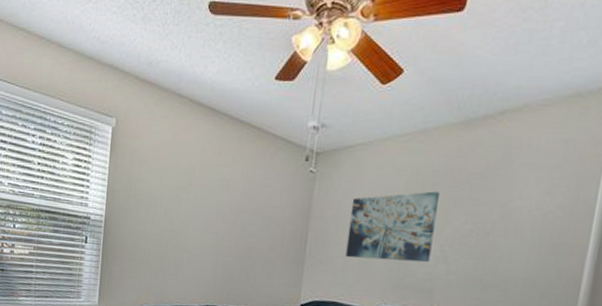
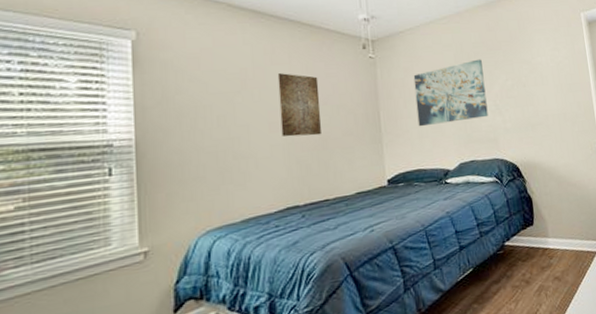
wall art: none [214,175,256,244] -> present [277,73,321,137]

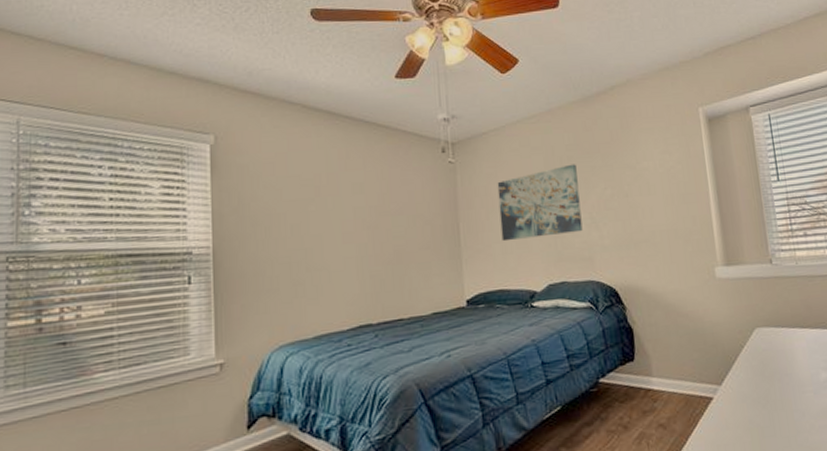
wall art: present [277,73,321,137] -> none [352,179,396,249]

